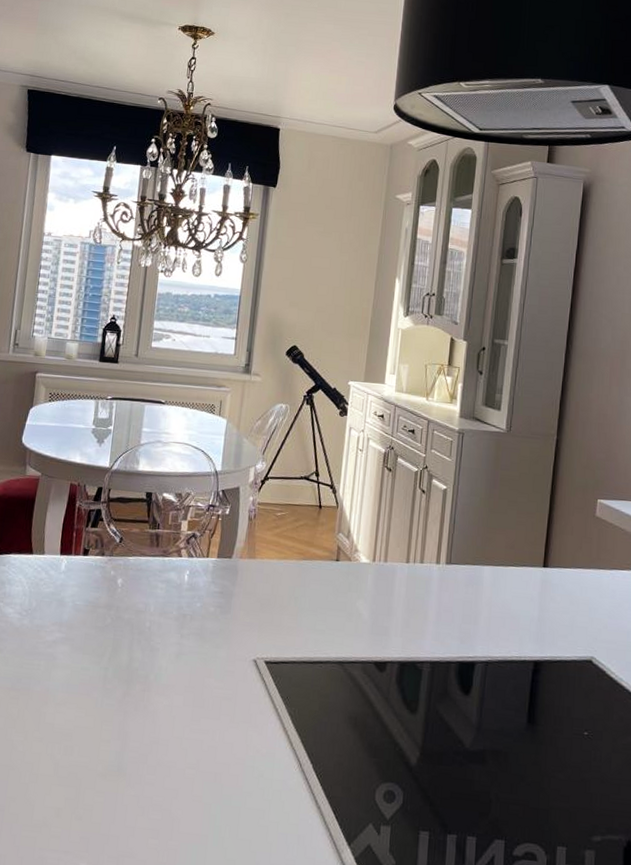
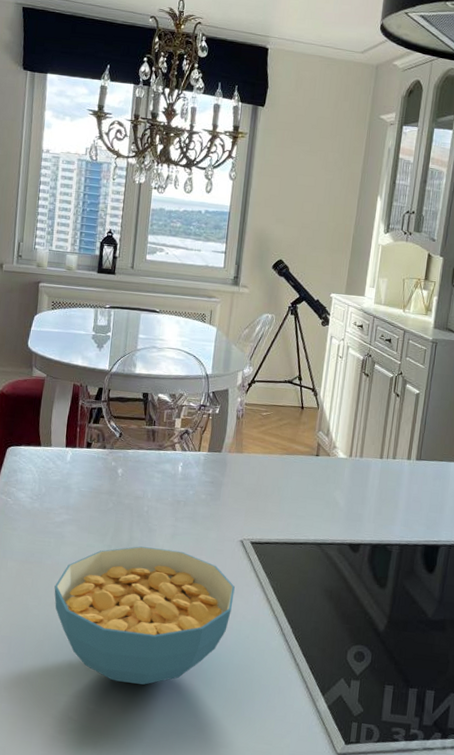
cereal bowl: none [42,668,247,836] -> present [54,546,235,685]

